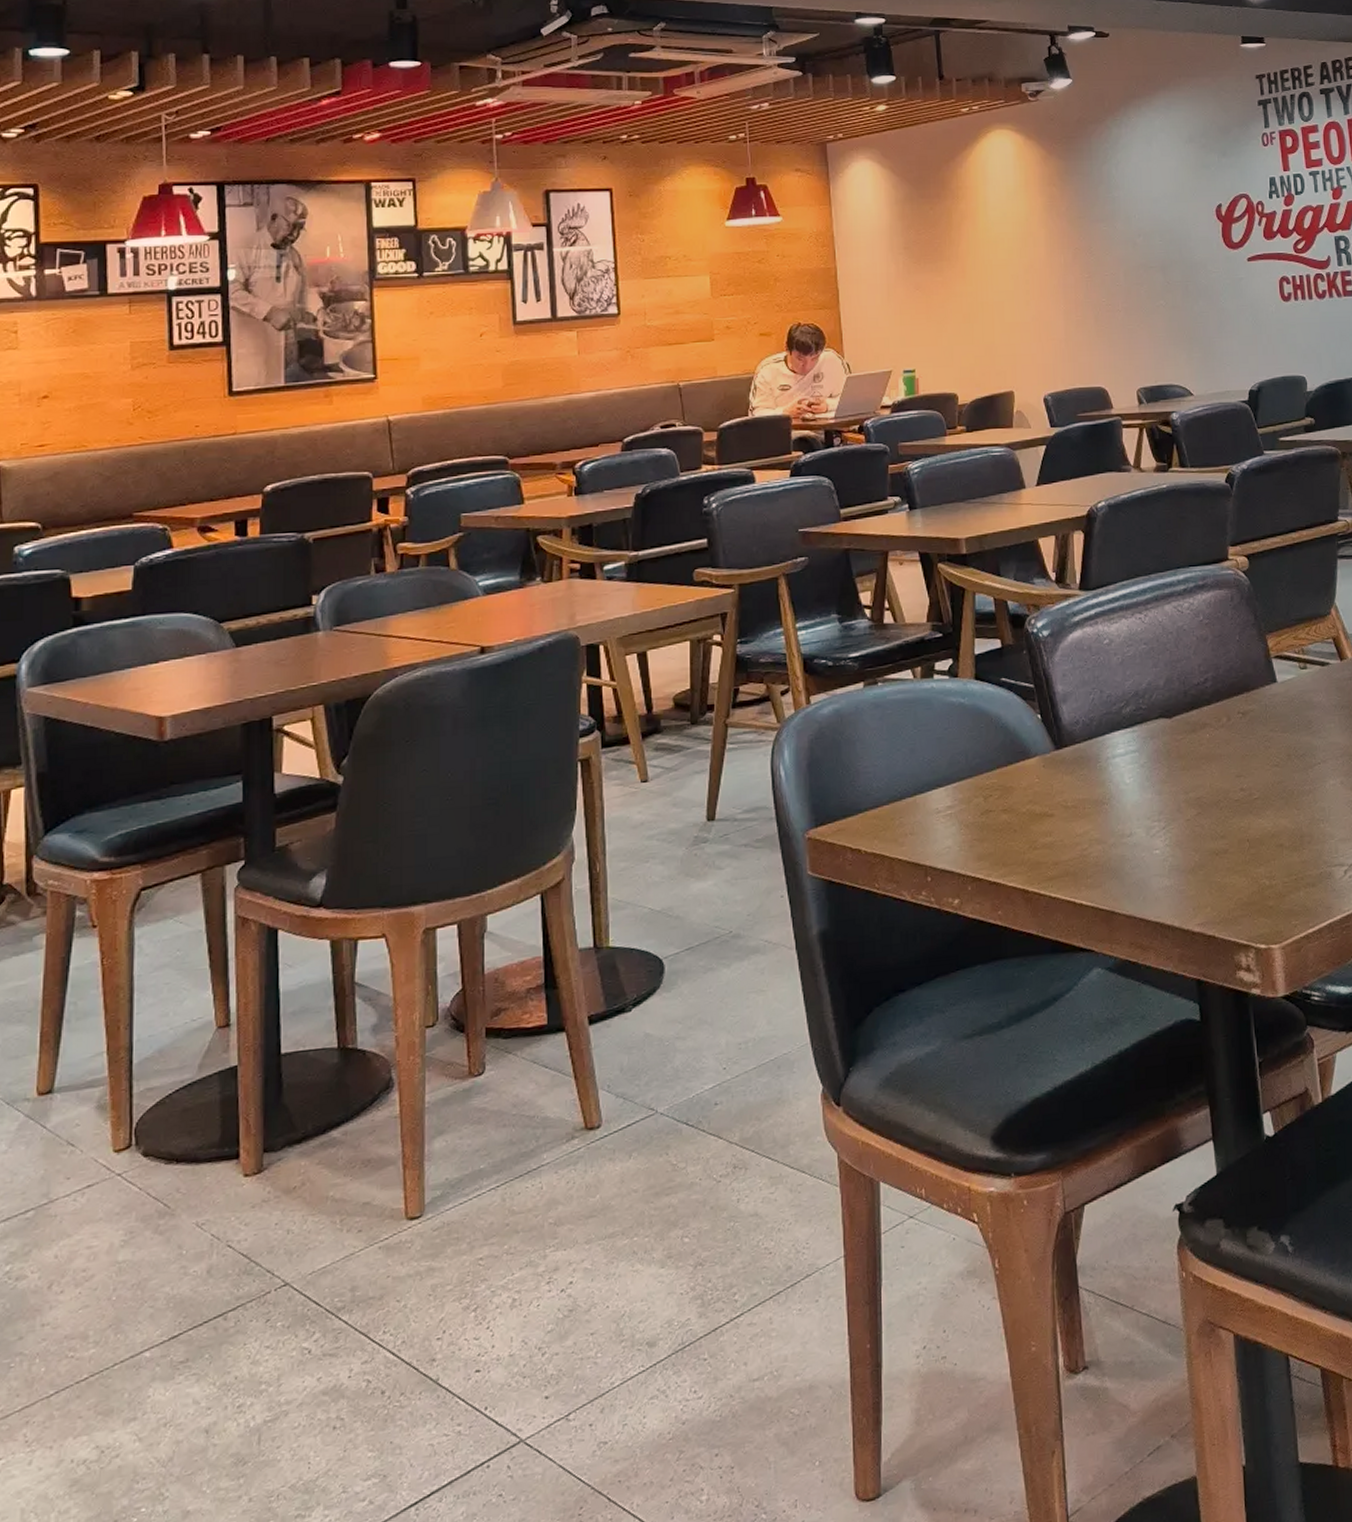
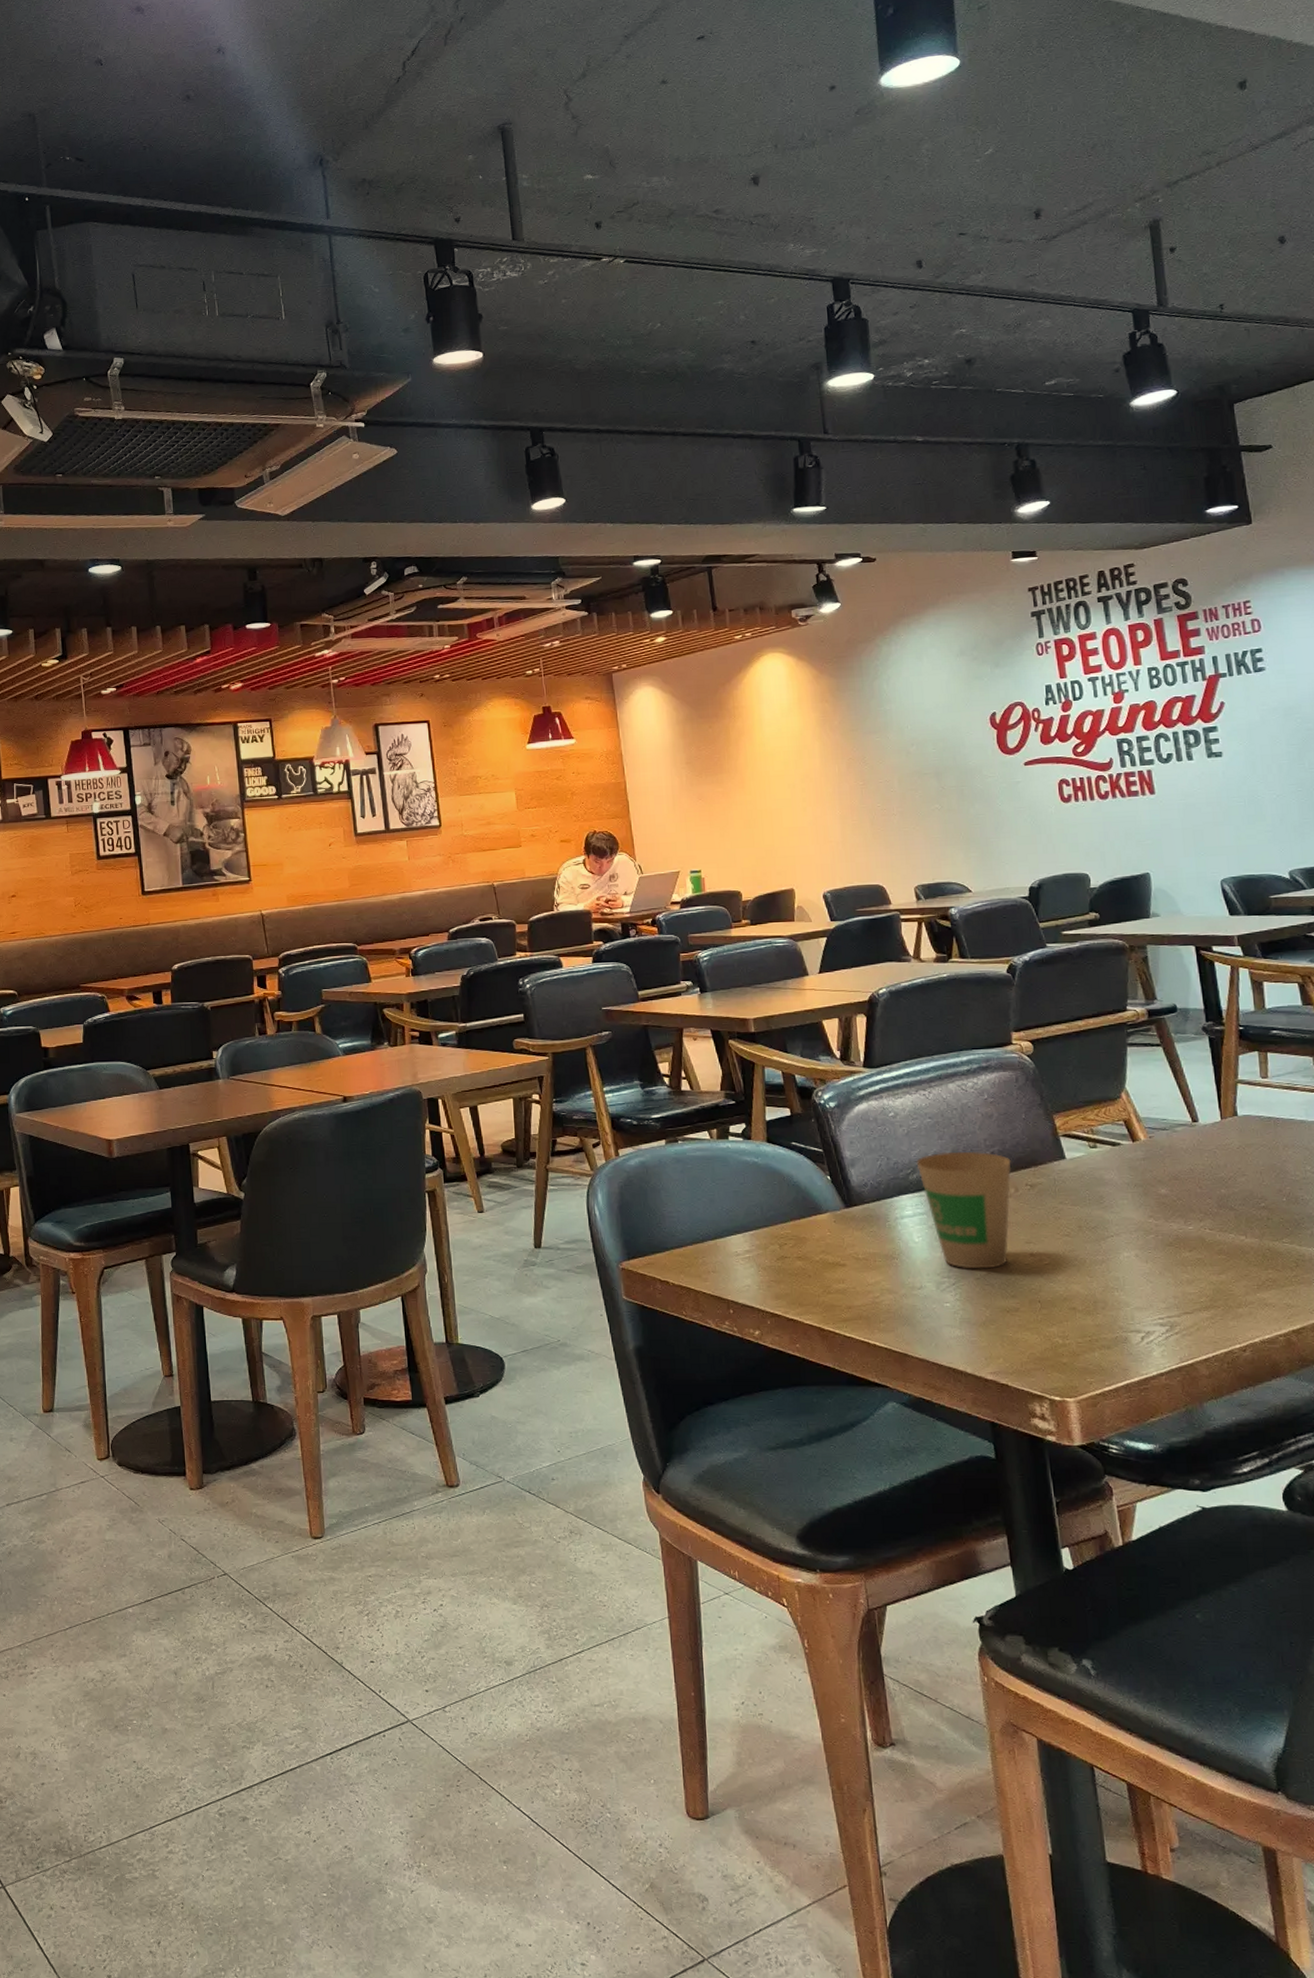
paper cup: none [1130,678,1225,810] -> present [916,1151,1012,1269]

